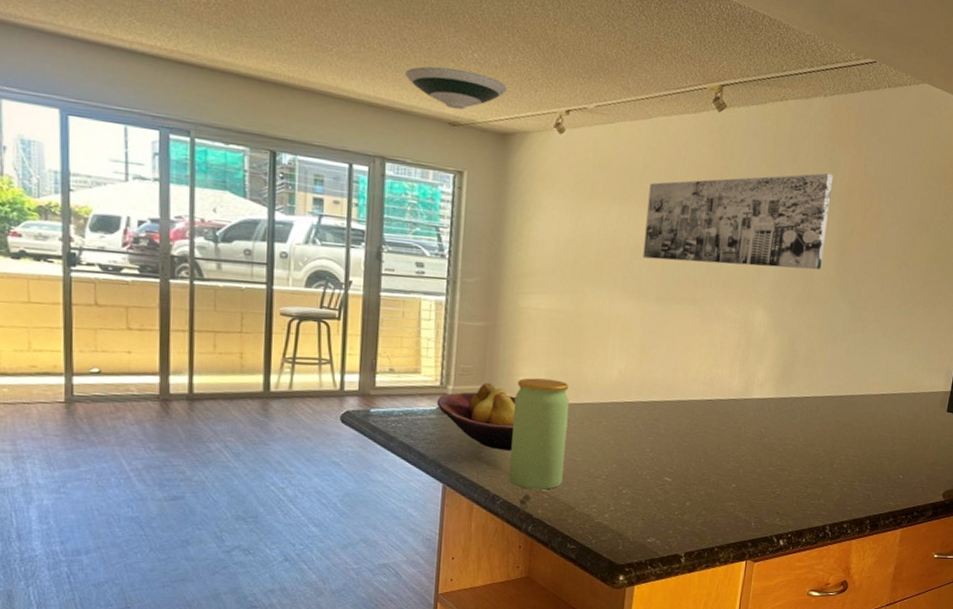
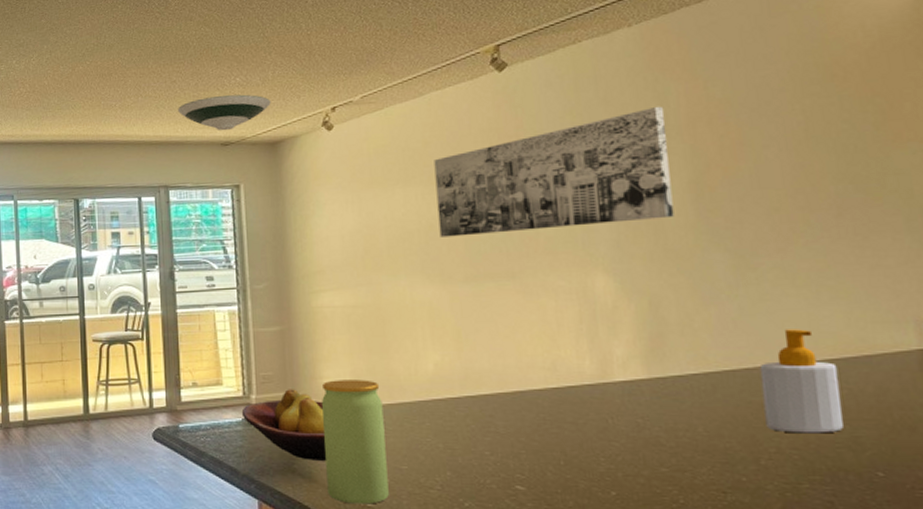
soap bottle: none [843,369,895,447] -> present [759,329,843,434]

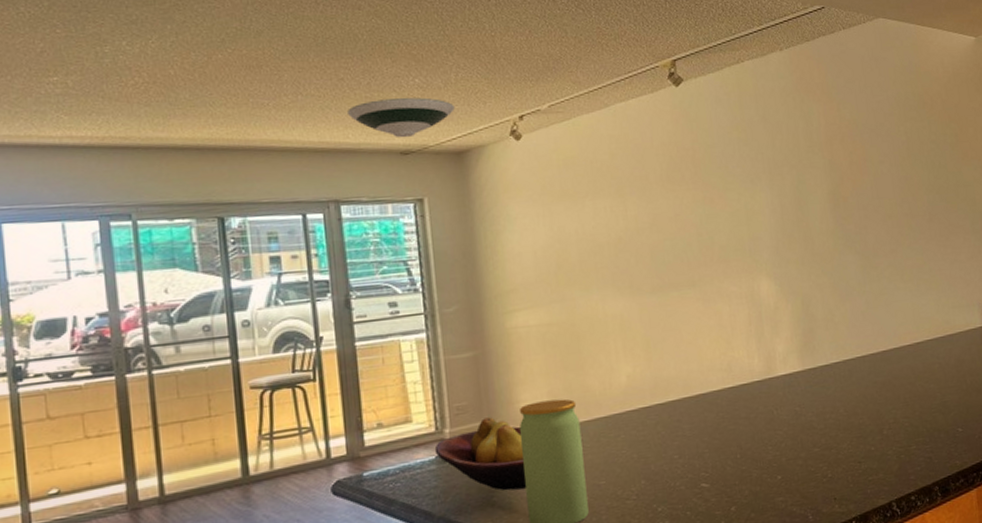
wall art: present [434,106,674,237] -> none [620,124,819,250]
soap bottle: present [759,329,843,434] -> none [881,316,936,405]

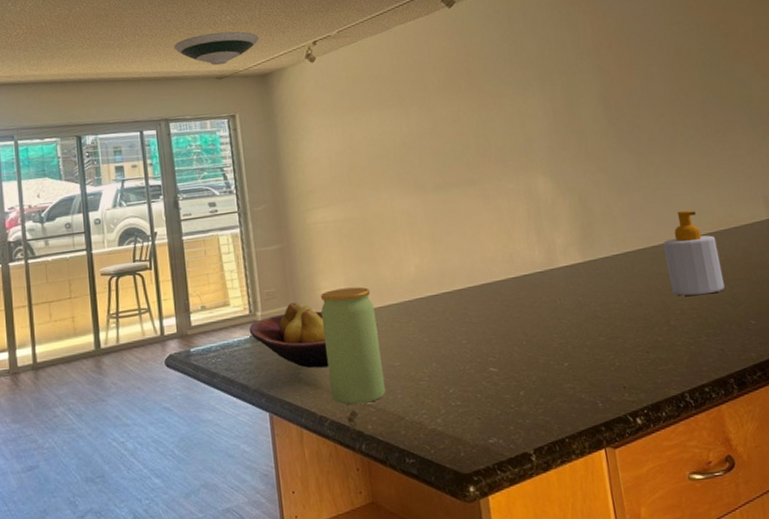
soap bottle: none [881,316,936,405] -> present [662,210,725,296]

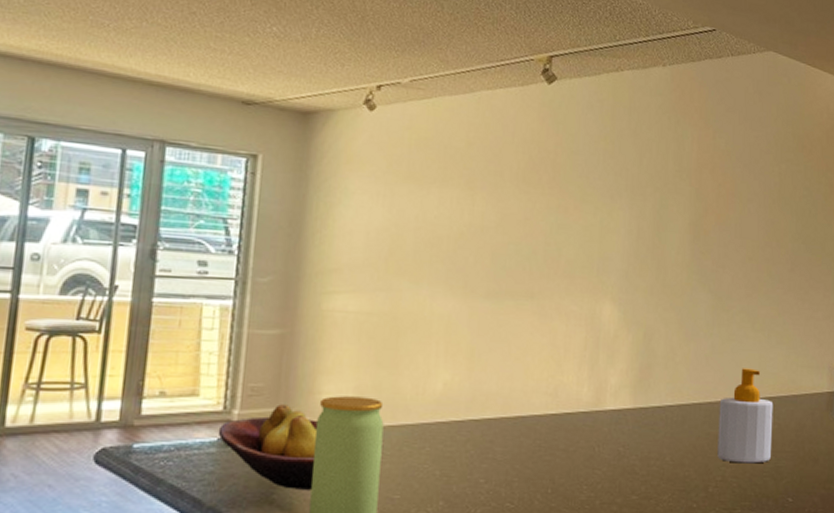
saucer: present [174,31,259,66] -> none [193,41,310,88]

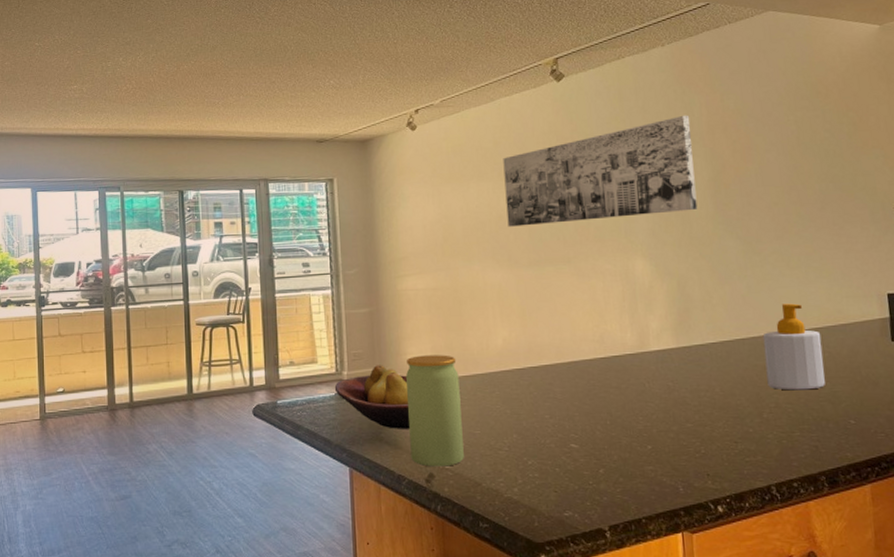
wall art: none [469,147,680,255] -> present [503,115,698,227]

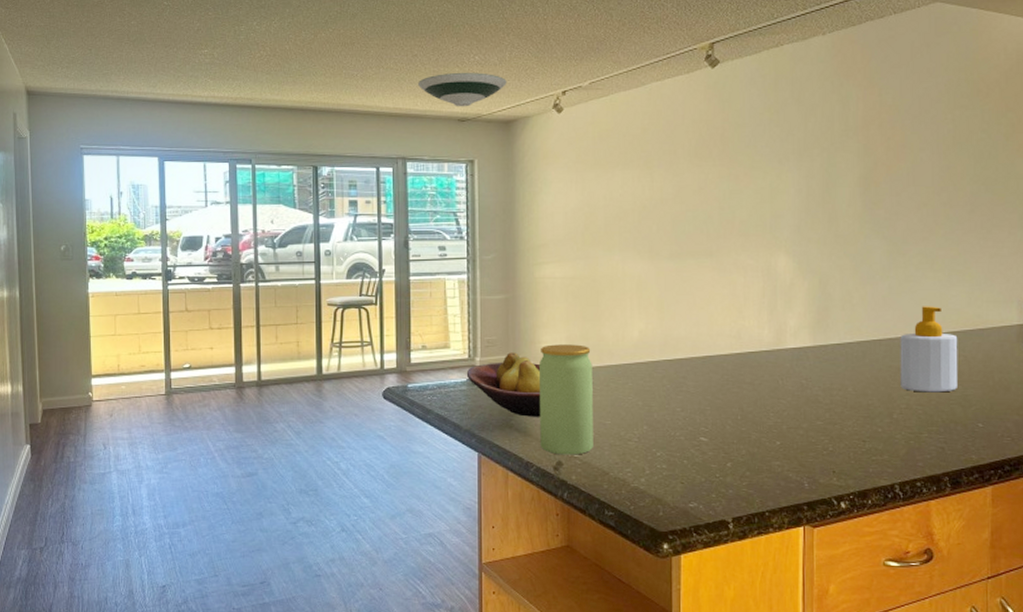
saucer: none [277,96,361,129] -> present [418,73,507,107]
wall art: present [503,115,698,227] -> none [650,108,846,217]

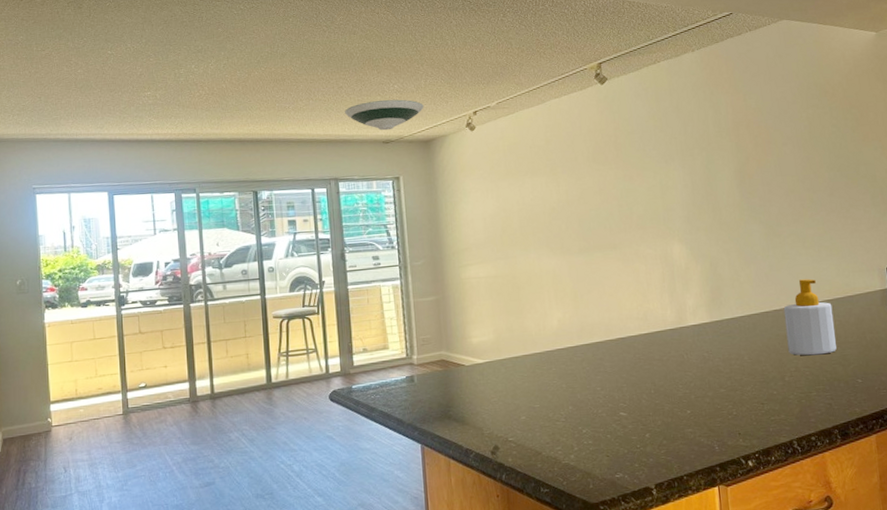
fruit bowl: present [466,352,541,417] -> none [405,348,477,407]
jar: present [538,344,593,455] -> none [470,336,526,440]

